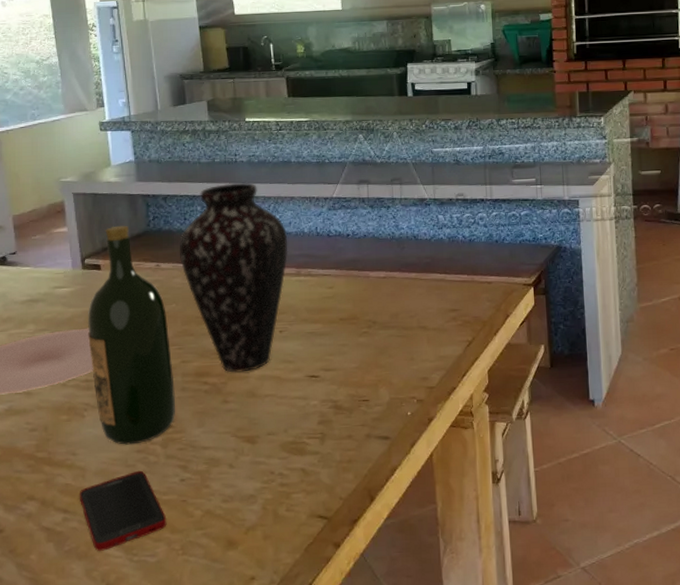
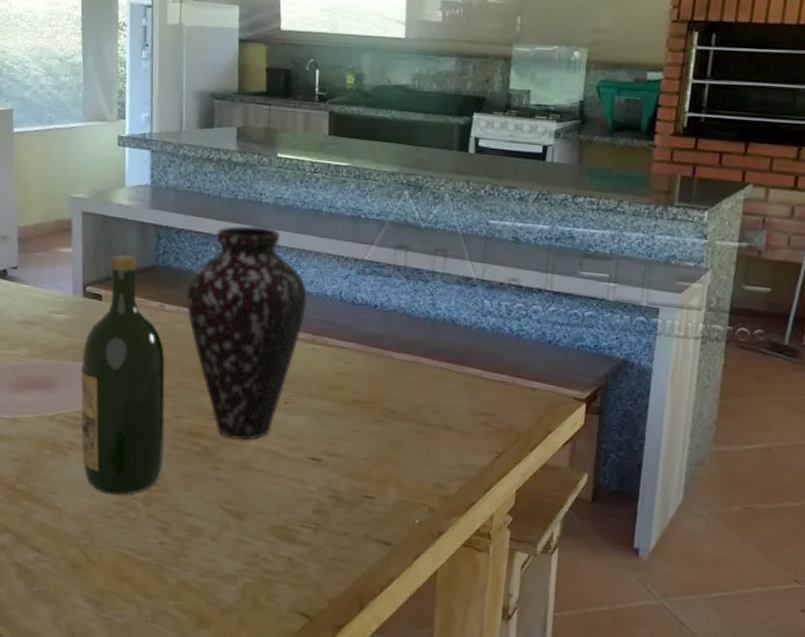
cell phone: present [79,470,167,551] -> none [53,524,140,600]

